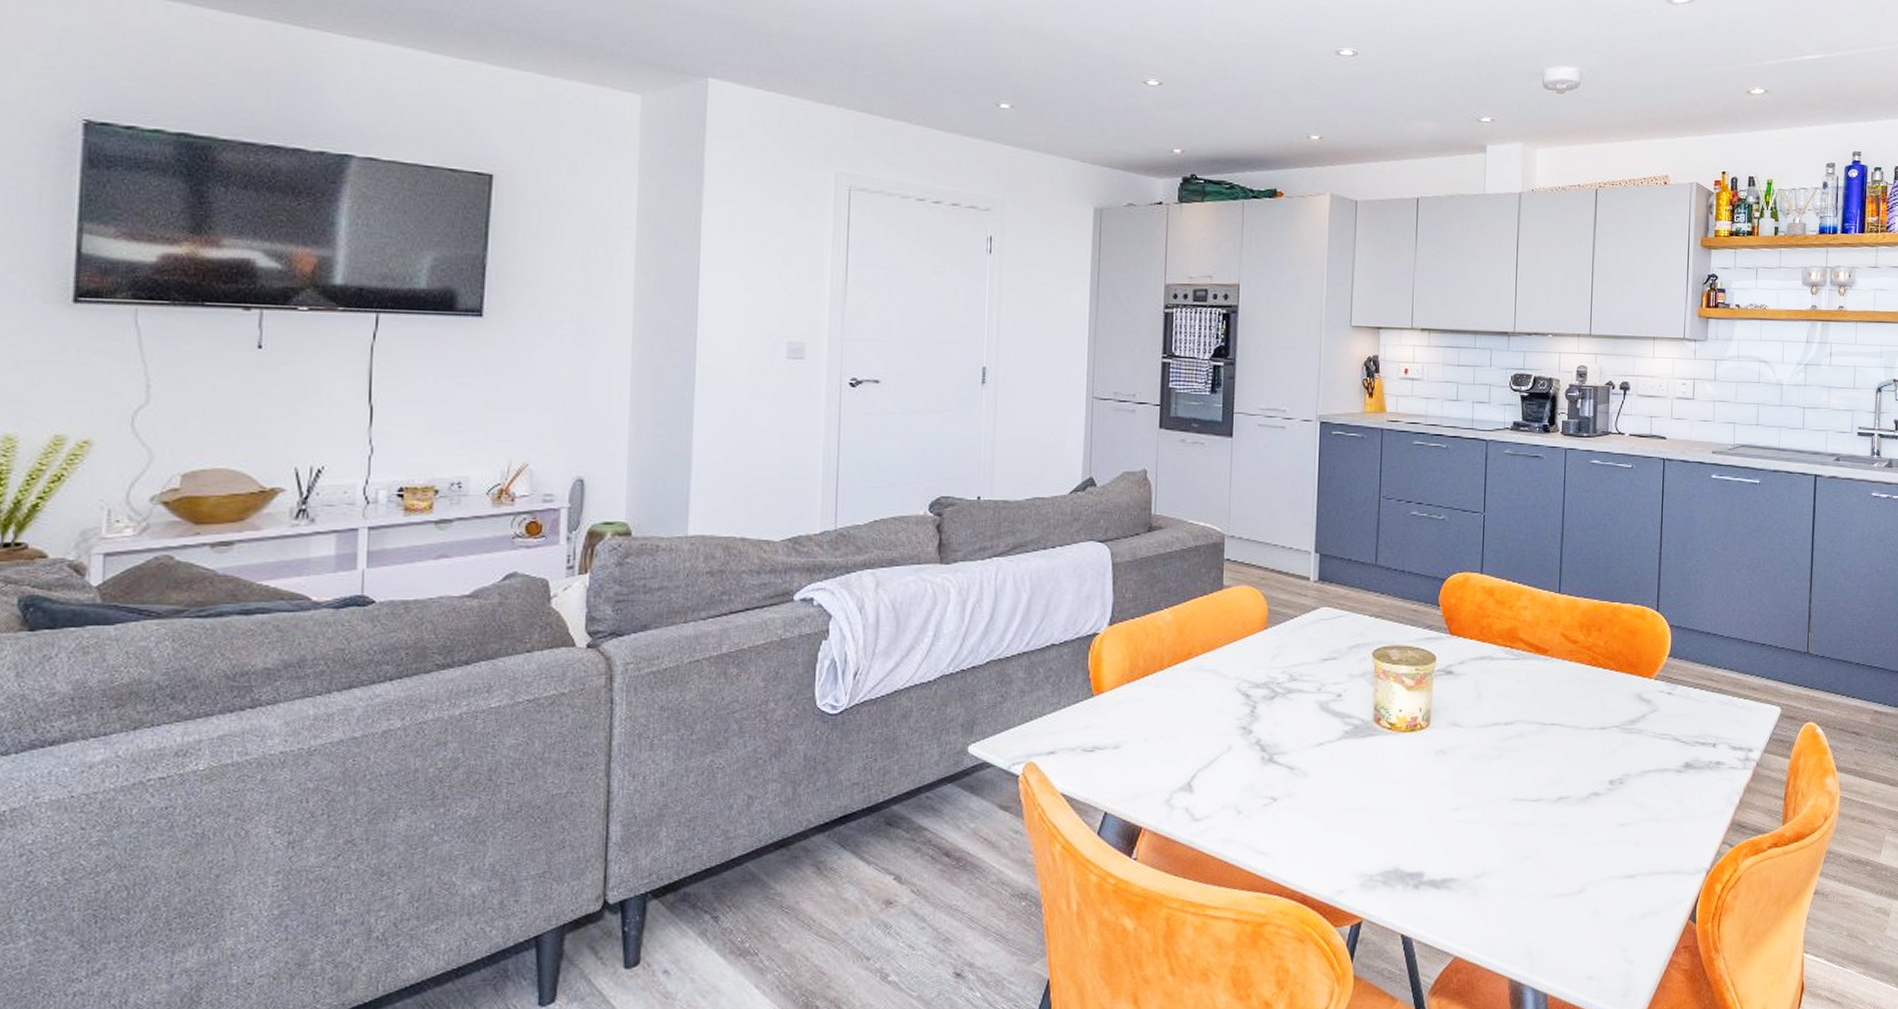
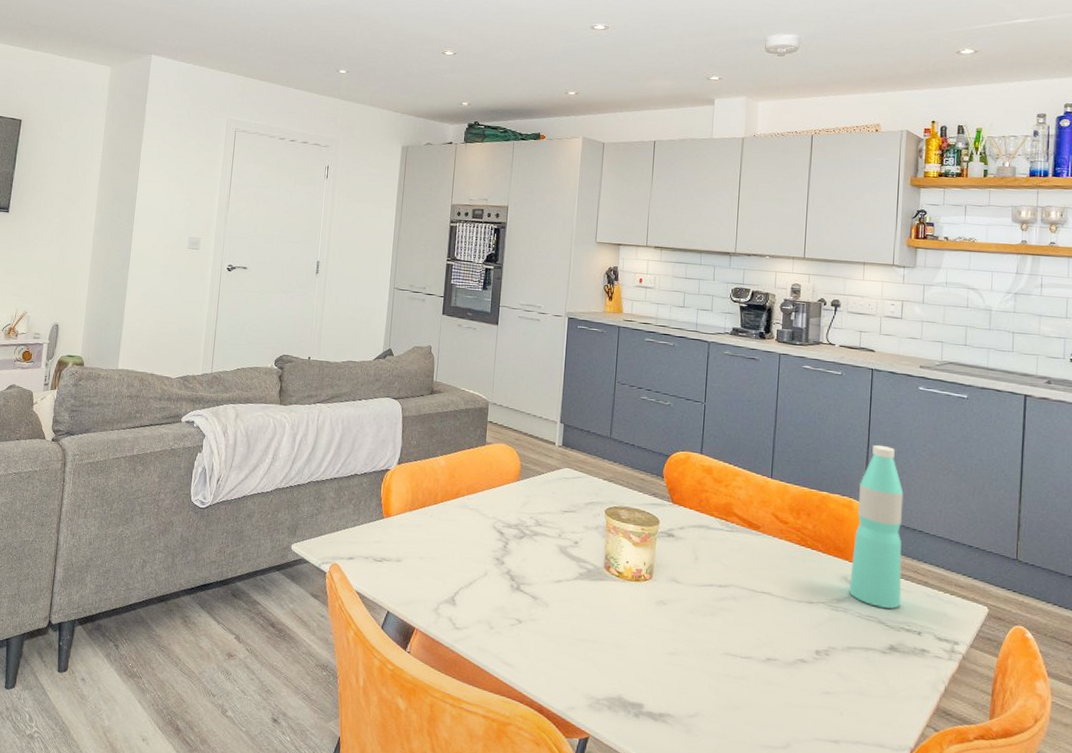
water bottle: none [1643,544,1697,724] -> present [849,445,904,609]

